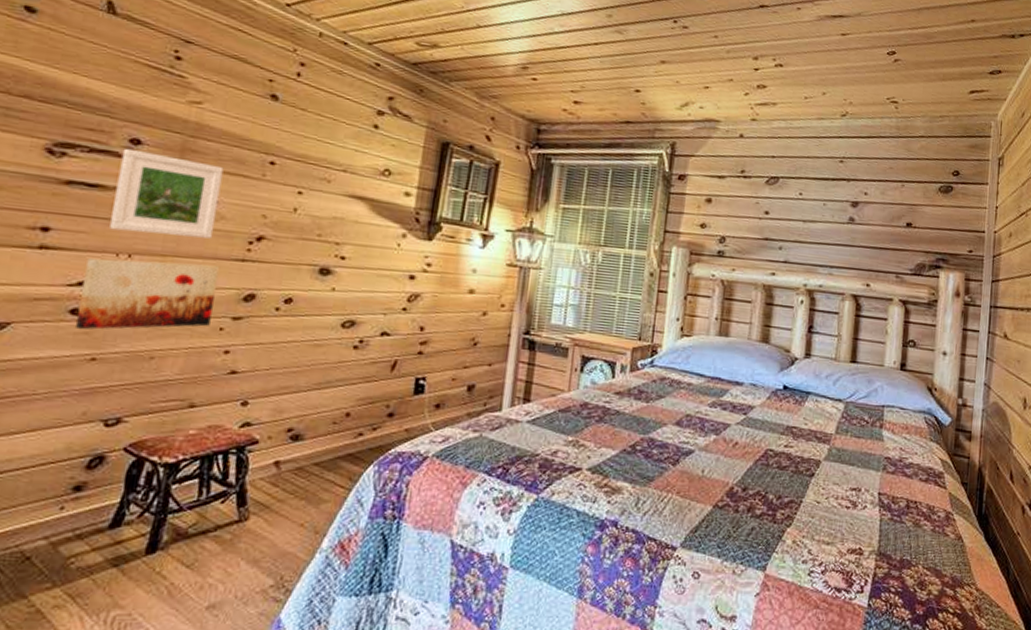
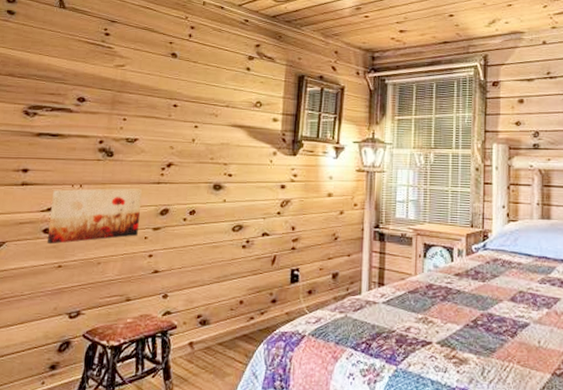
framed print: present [109,148,224,239] -> none [67,105,142,168]

